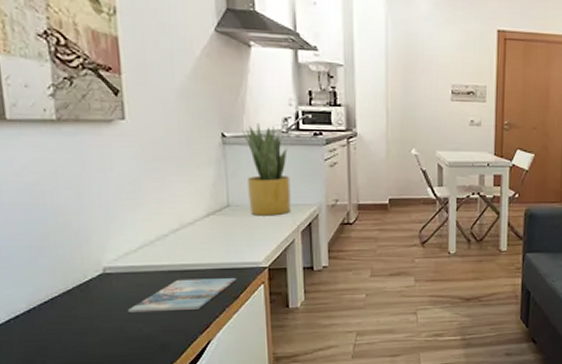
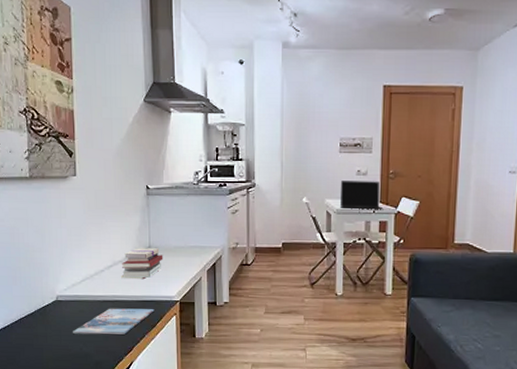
books: none [191,207,246,245] -> present [121,248,163,280]
planter: present [242,123,291,216] -> none [162,177,199,256]
laptop: none [453,131,497,163] -> present [341,181,382,210]

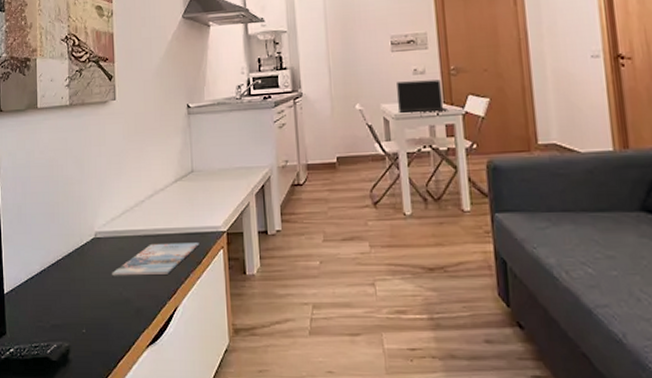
books: present [121,248,163,280] -> none [162,172,207,210]

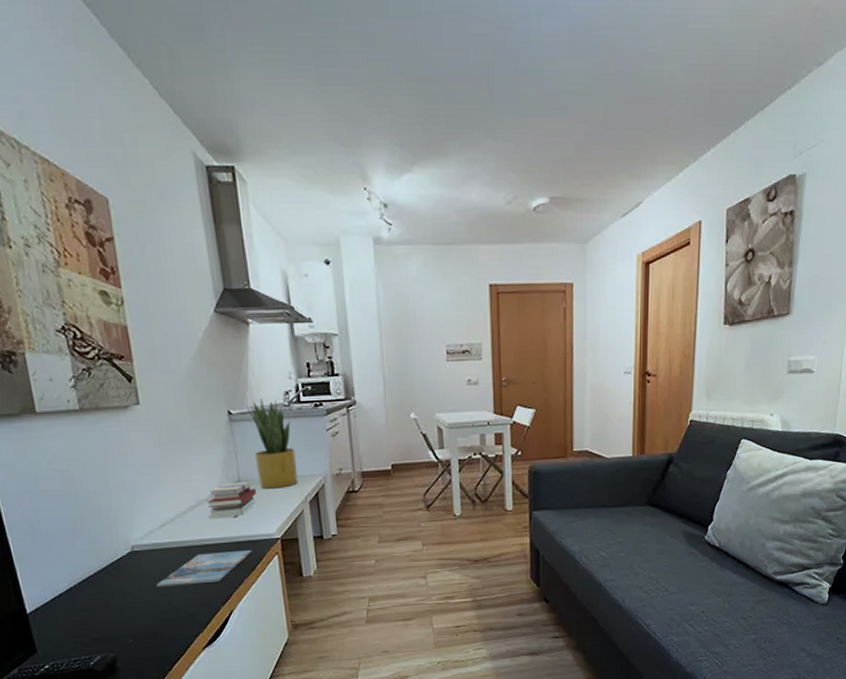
books: none [162,172,207,210] -> present [207,481,257,520]
planter: none [204,92,246,180] -> present [247,398,298,489]
laptop: present [397,79,447,114] -> none [451,390,497,423]

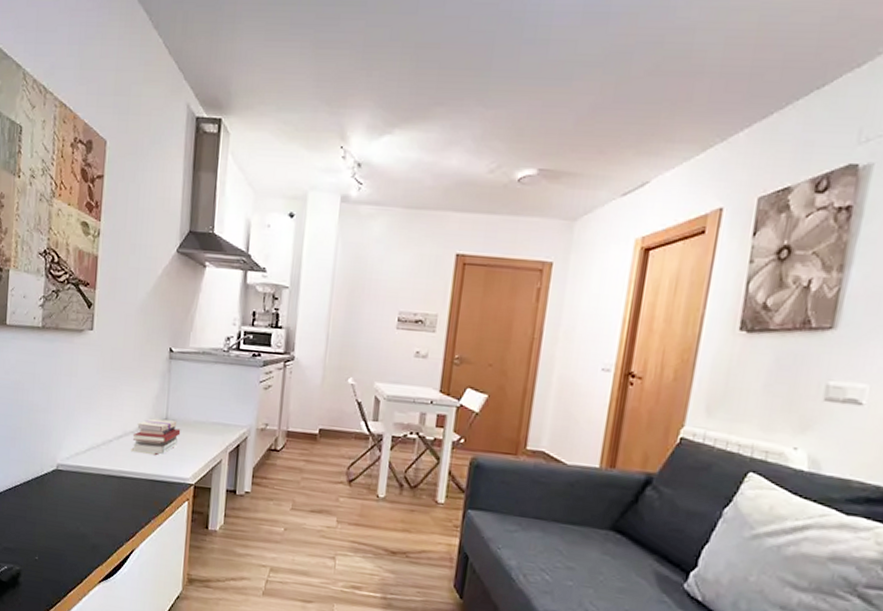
magazine: present [156,550,252,587] -> none [71,484,165,517]
planter: present [247,398,298,489] -> none [185,340,226,434]

